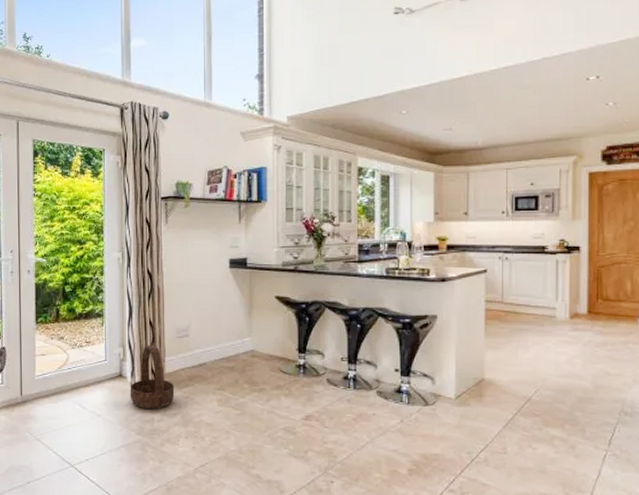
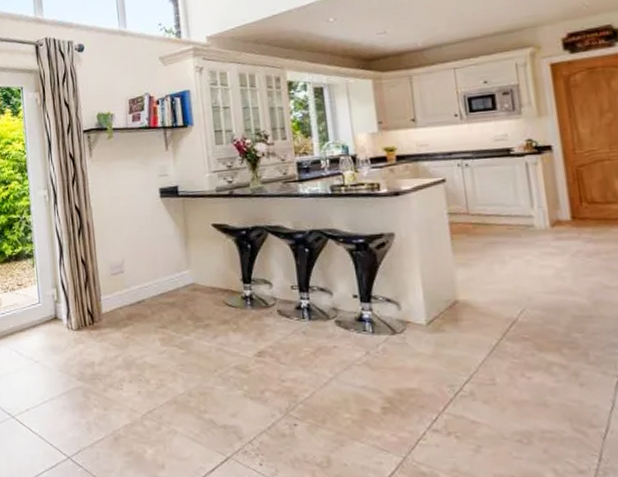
basket: present [130,345,175,410] -> none [66,284,114,353]

